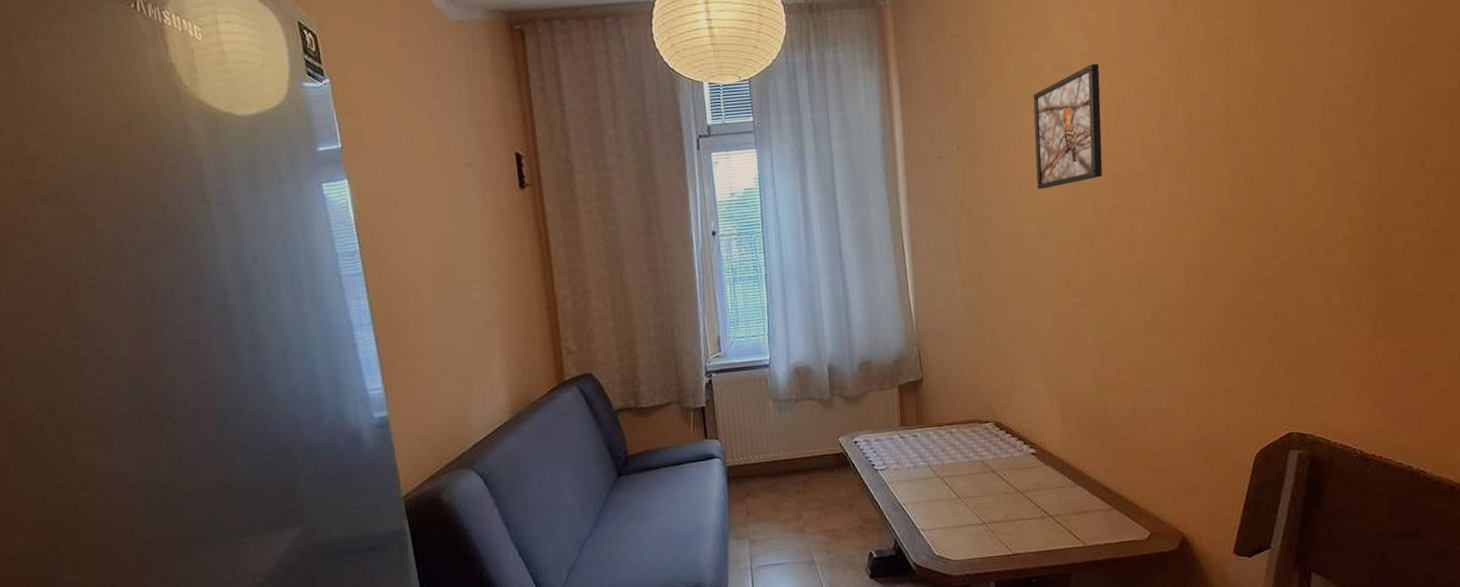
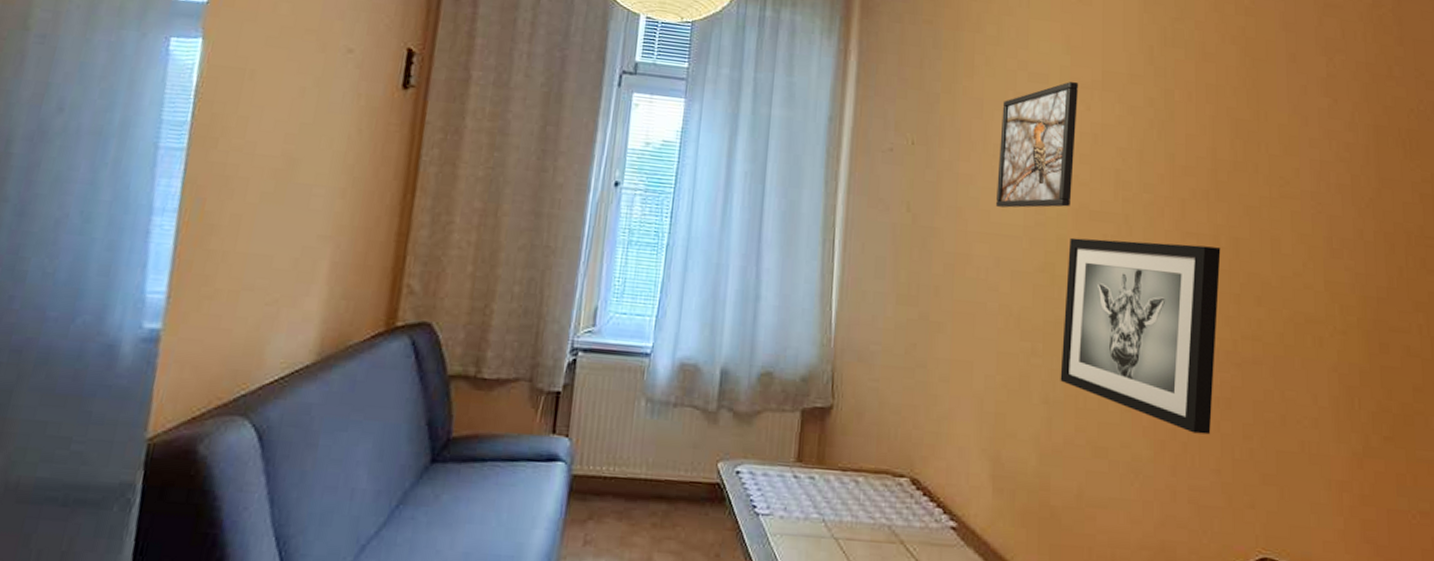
wall art: none [1104,187,1240,346] -> present [1060,237,1221,435]

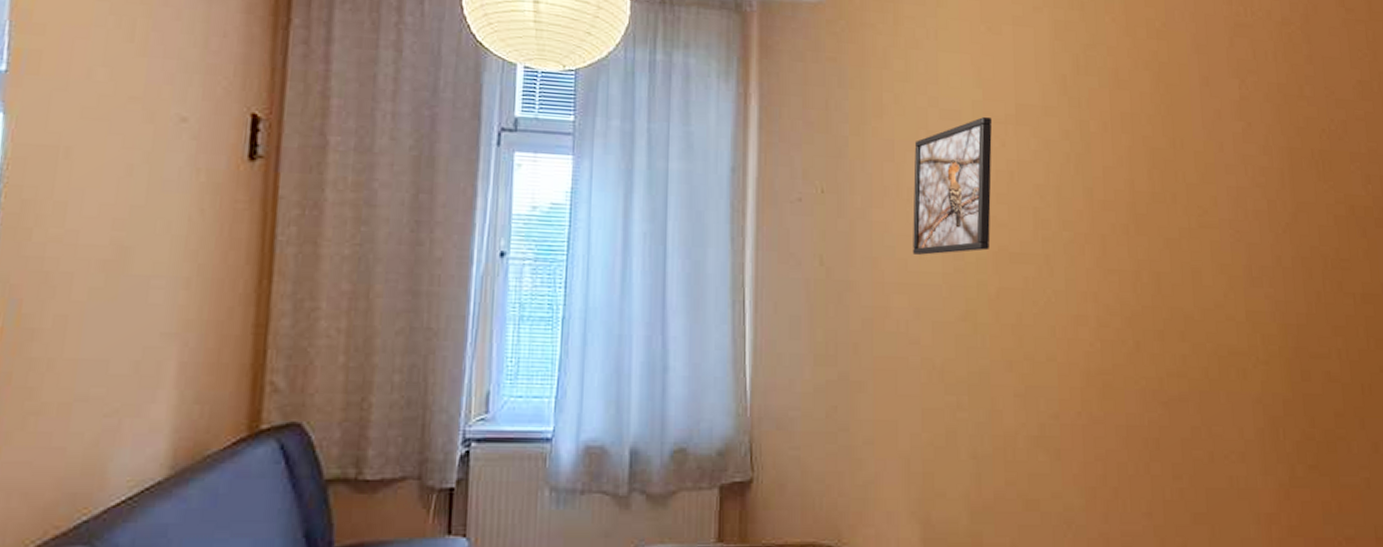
wall art: present [1060,237,1221,435] -> none [987,282,1143,478]

